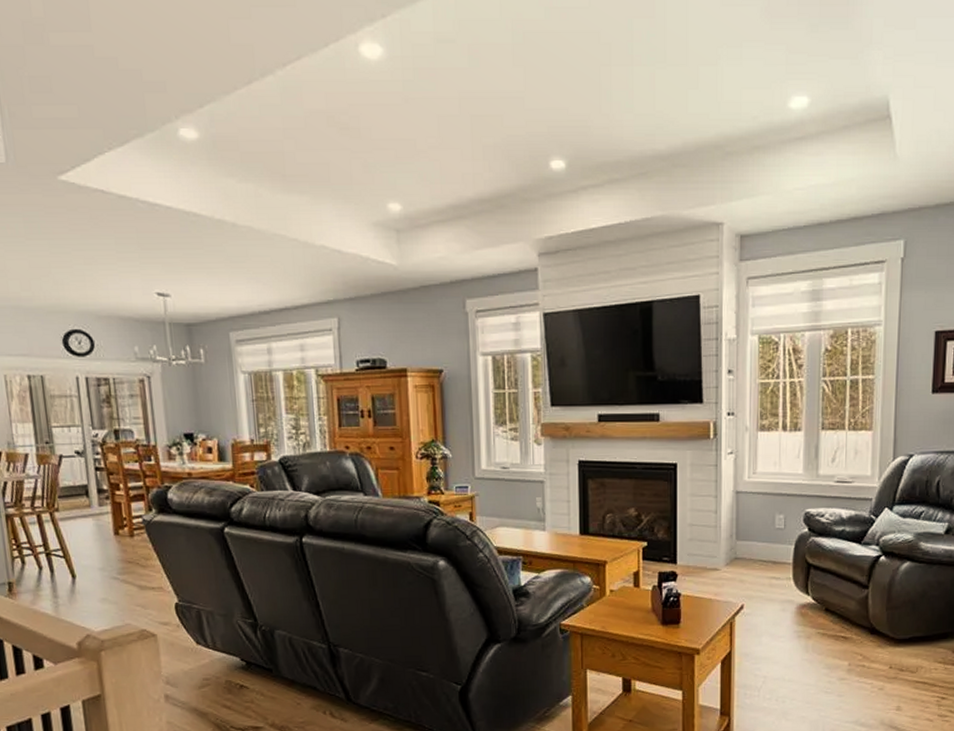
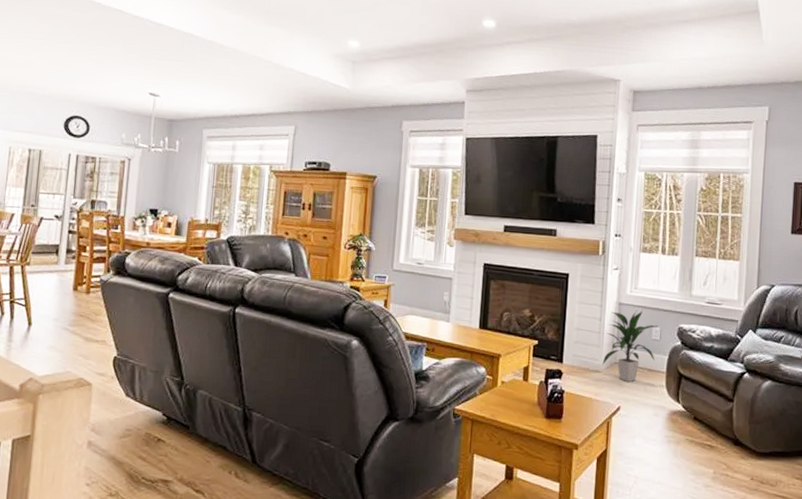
indoor plant: none [721,497,782,577] -> present [602,310,658,382]

